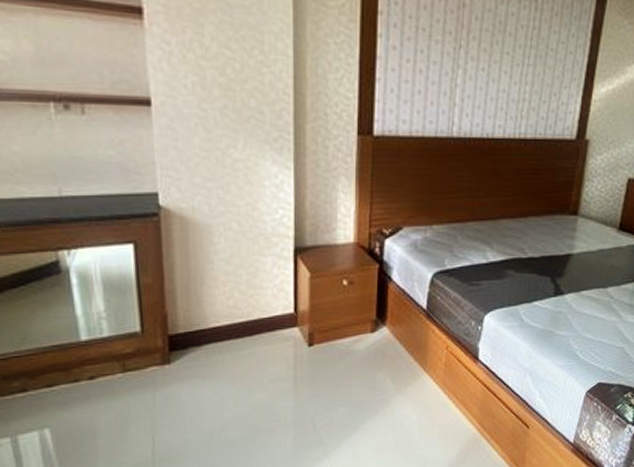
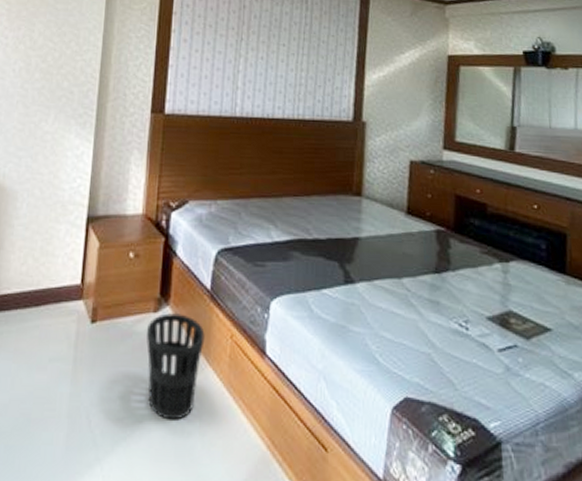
wastebasket: none [365,332,421,419] -> present [147,313,205,420]

